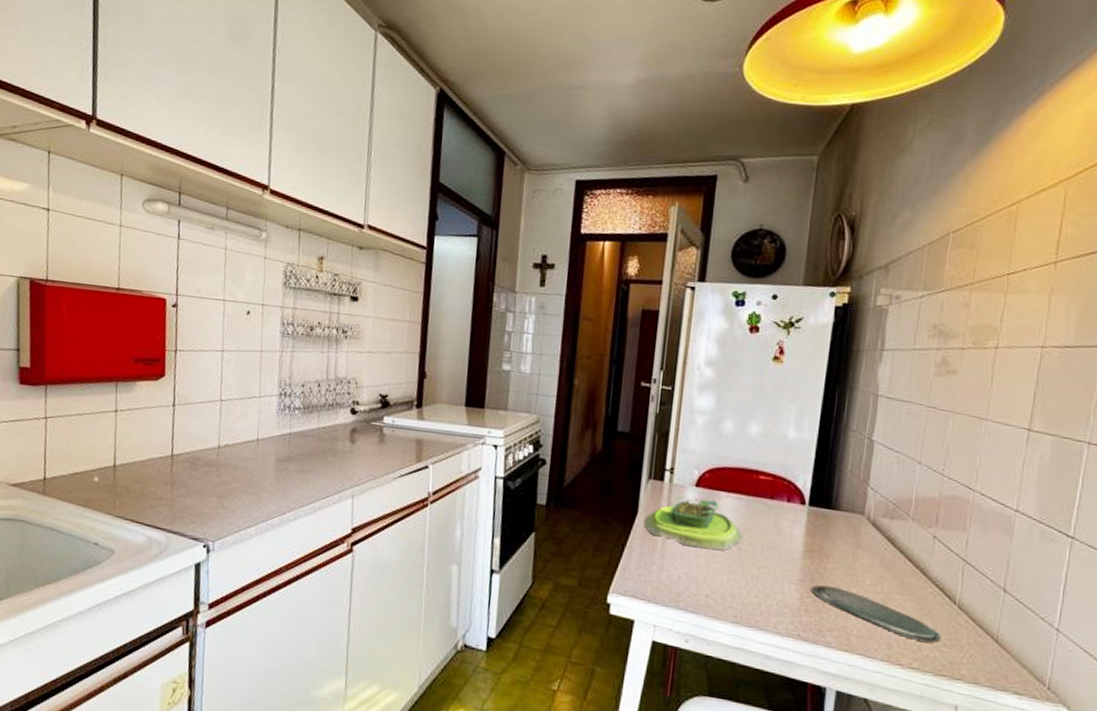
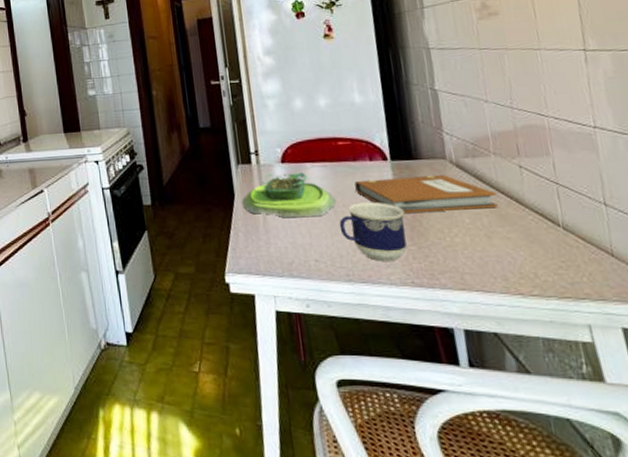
cup: none [739,543,808,610] -> present [339,202,407,261]
notebook: none [765,521,905,575] -> present [354,175,498,213]
oval tray: present [810,585,941,643] -> none [413,230,555,268]

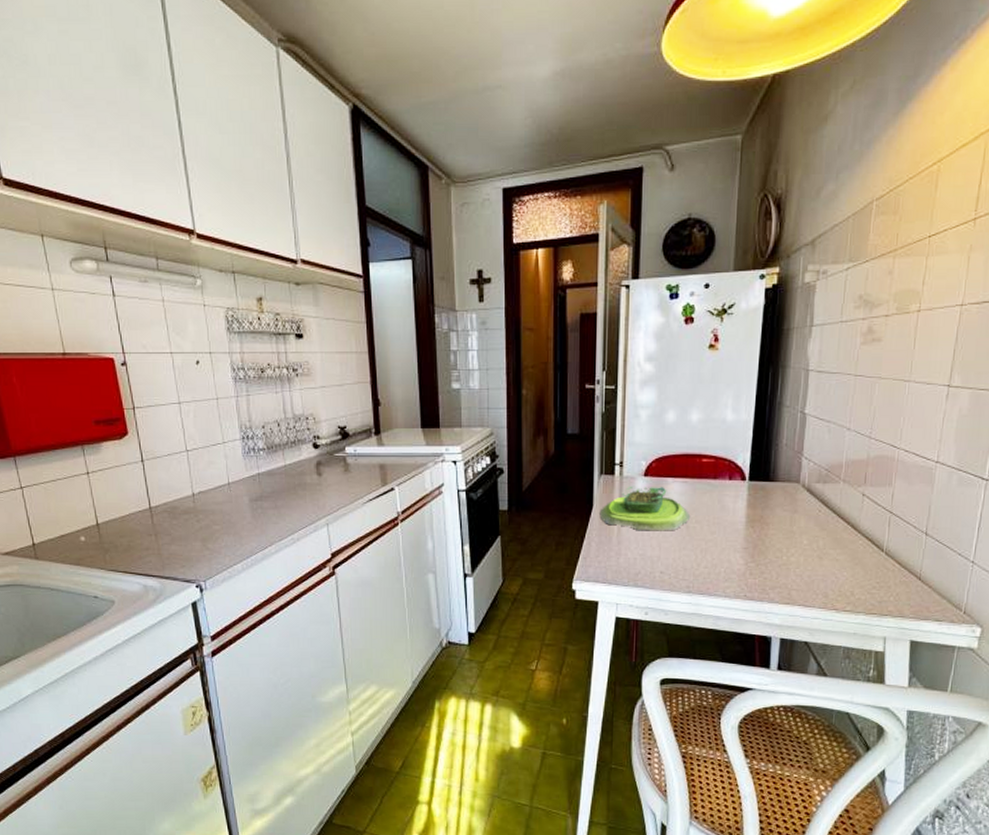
cup: present [339,202,407,261] -> none [688,519,751,575]
notebook: present [354,175,498,213] -> none [710,498,837,532]

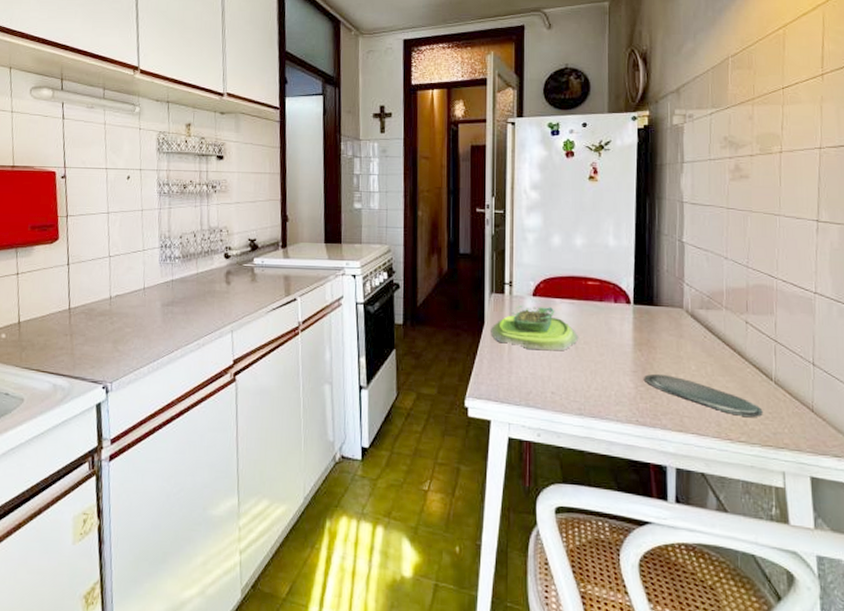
oval tray: none [754,549,871,587] -> present [643,373,763,417]

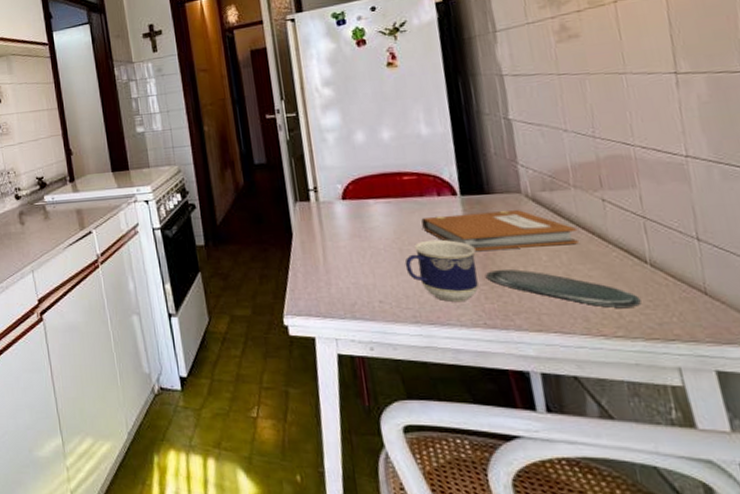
plant pot: present [491,306,579,351] -> none [300,209,403,257]
cup: none [578,341,639,399] -> present [404,239,479,302]
notebook: none [598,320,723,359] -> present [421,210,579,251]

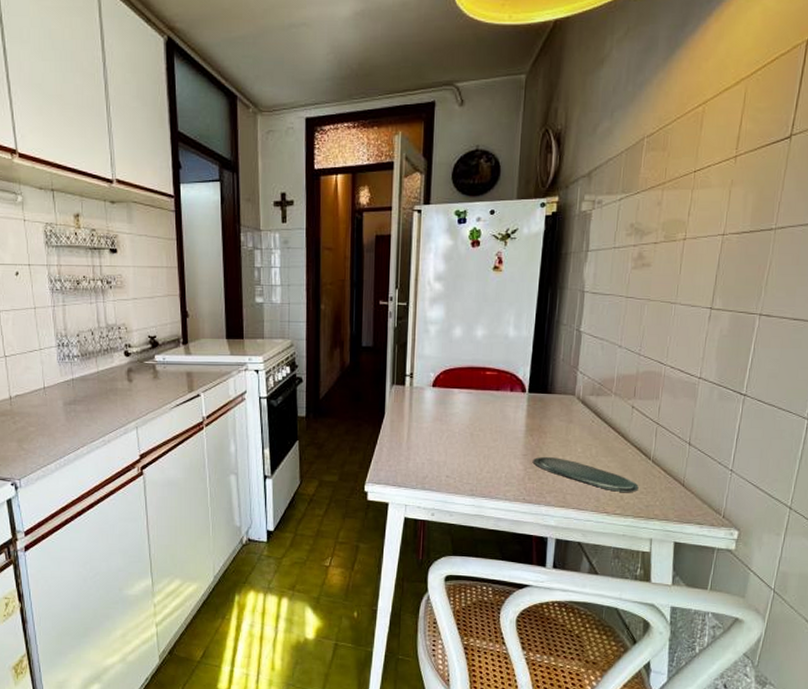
cup: present [404,239,479,302] -> none [472,428,530,480]
notebook: present [421,210,579,251] -> none [493,408,609,441]

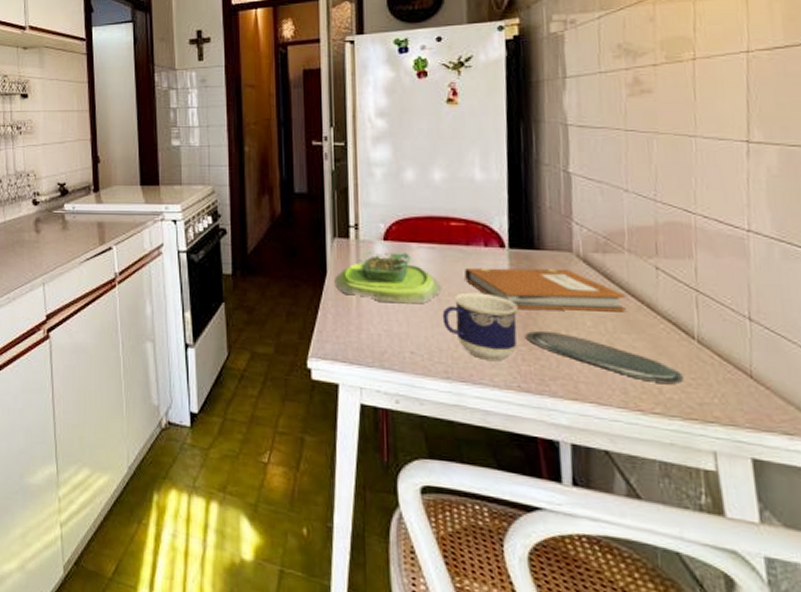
plant pot: none [391,397,475,438] -> present [334,252,442,304]
cup: none [472,428,530,480] -> present [442,292,518,361]
notebook: none [493,408,609,441] -> present [465,267,627,312]

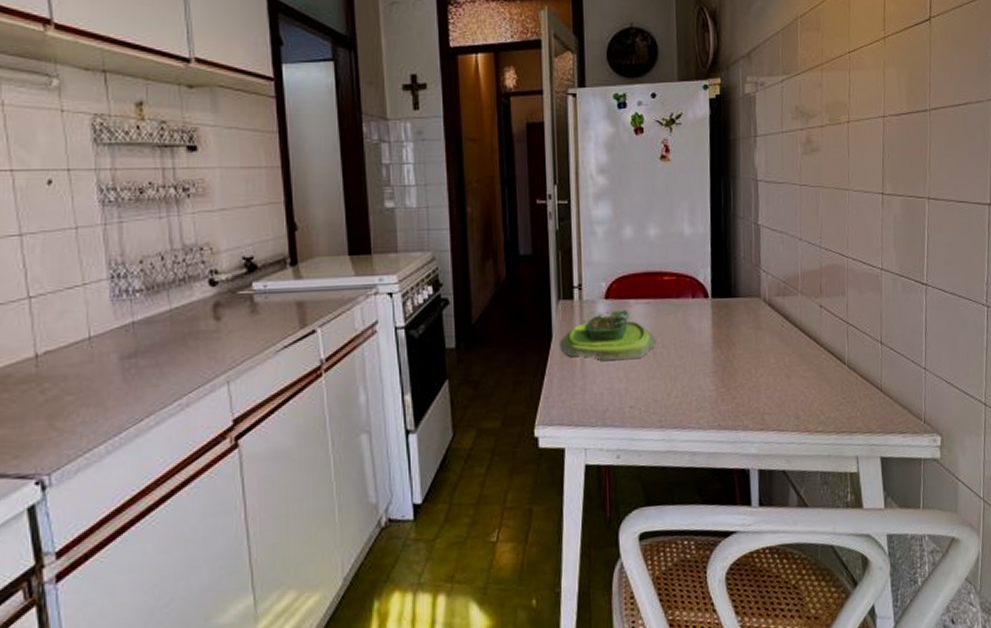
cup: present [442,292,518,361] -> none [657,342,718,405]
notebook: present [465,267,627,312] -> none [676,314,800,353]
oval tray: present [524,330,684,383] -> none [724,371,838,405]

